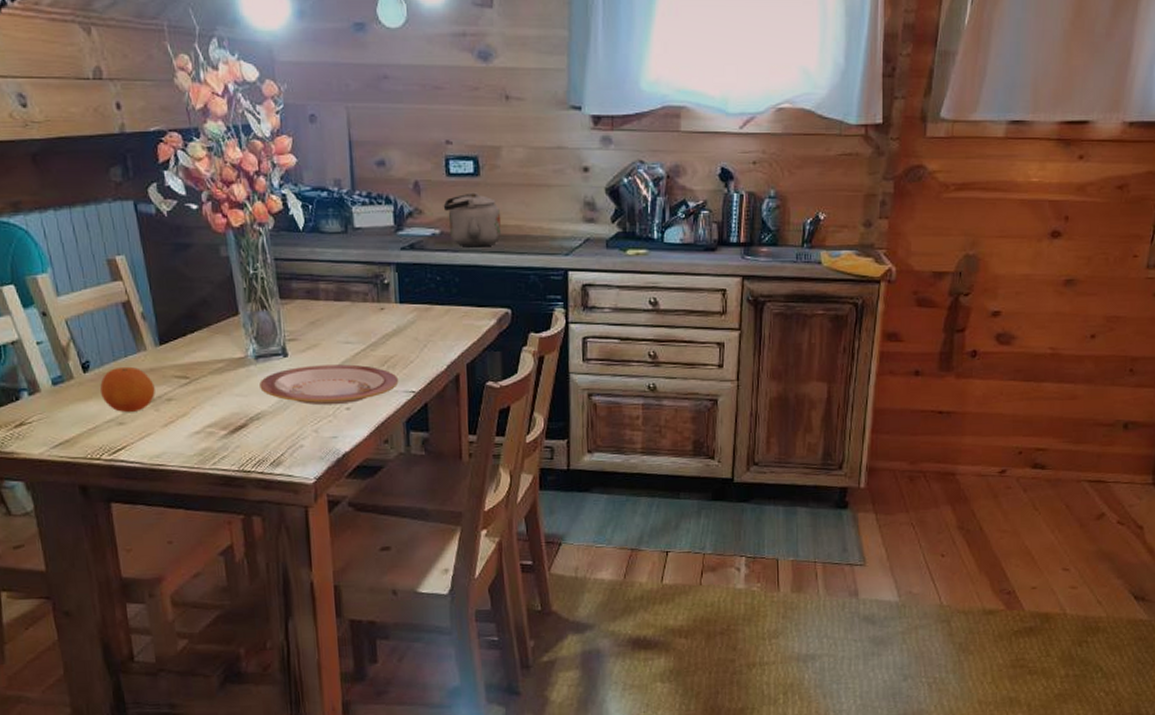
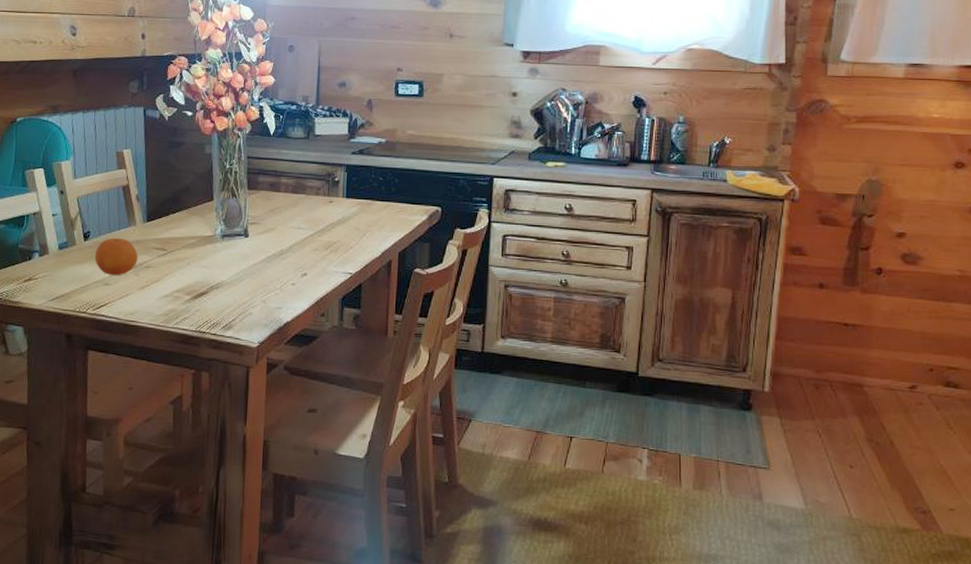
plate: present [259,364,399,406] -> none [222,245,339,281]
kettle: present [443,192,502,248] -> none [390,110,439,155]

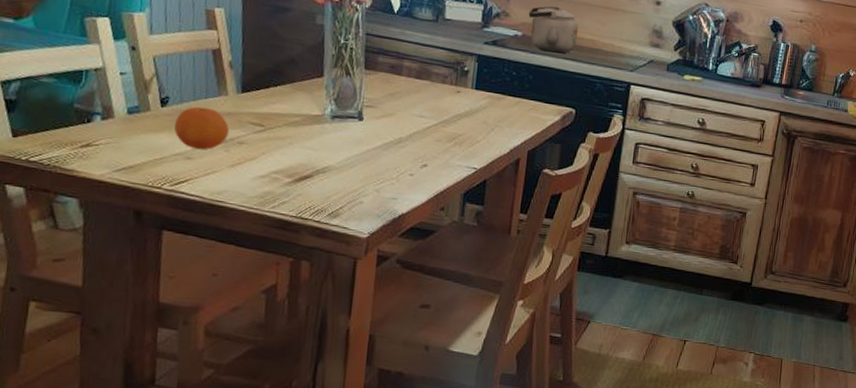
kettle: none [390,110,439,155] -> present [528,5,579,54]

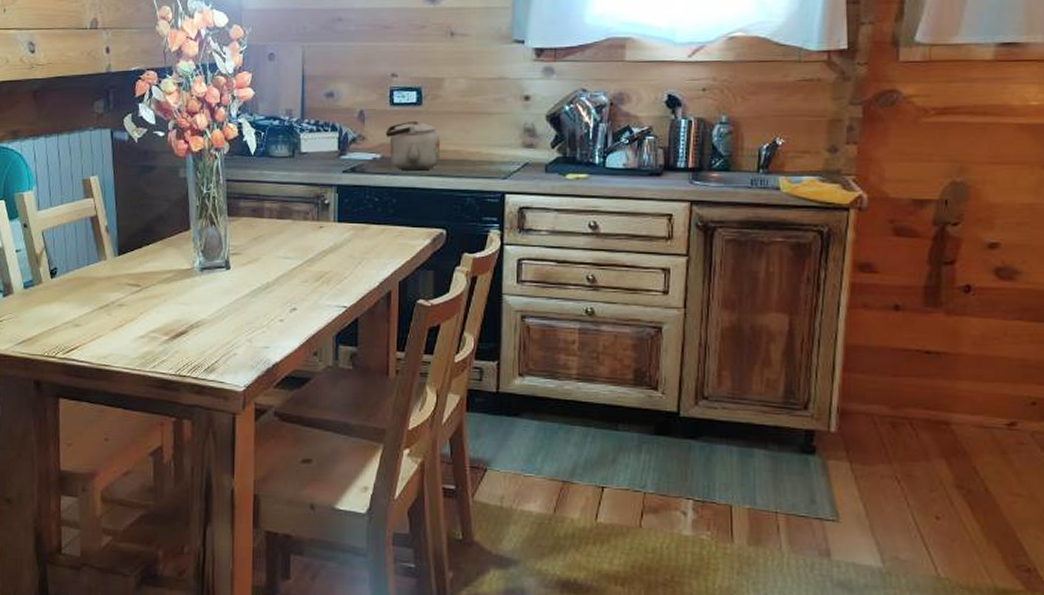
fruit: present [174,106,229,150] -> none [63,274,110,315]

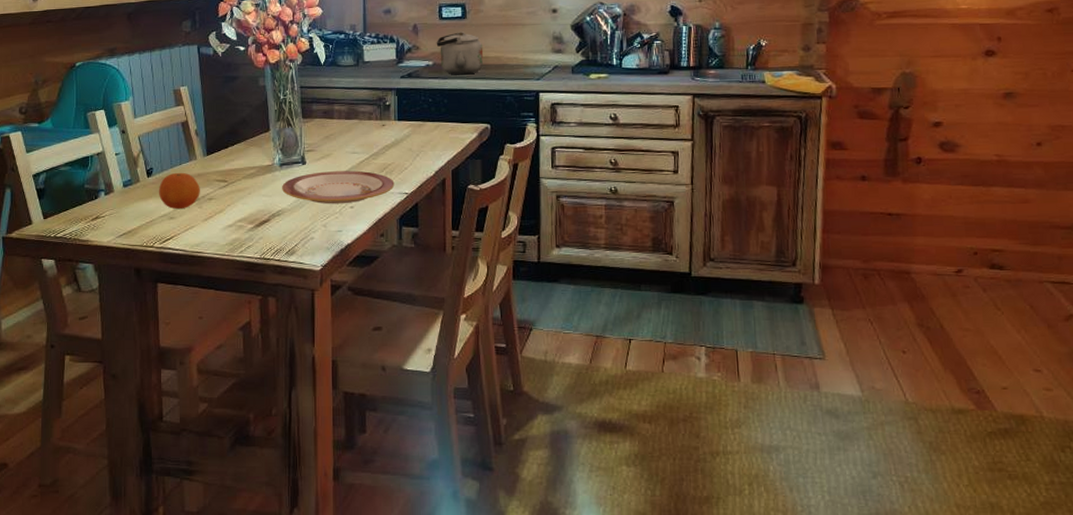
fruit: none [63,274,110,315] -> present [159,172,200,209]
plate: none [202,278,332,317] -> present [282,170,395,204]

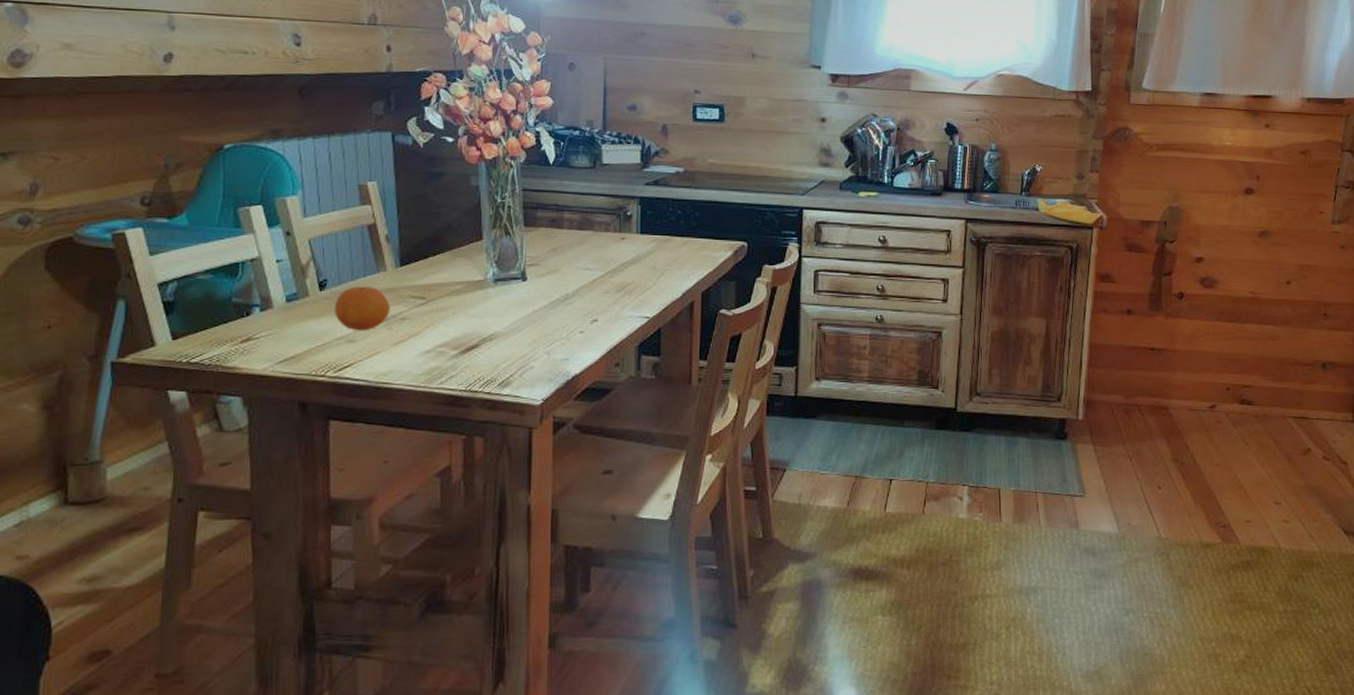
plate: present [282,170,395,204] -> none [496,290,634,328]
kettle: present [436,32,484,75] -> none [688,136,743,185]

